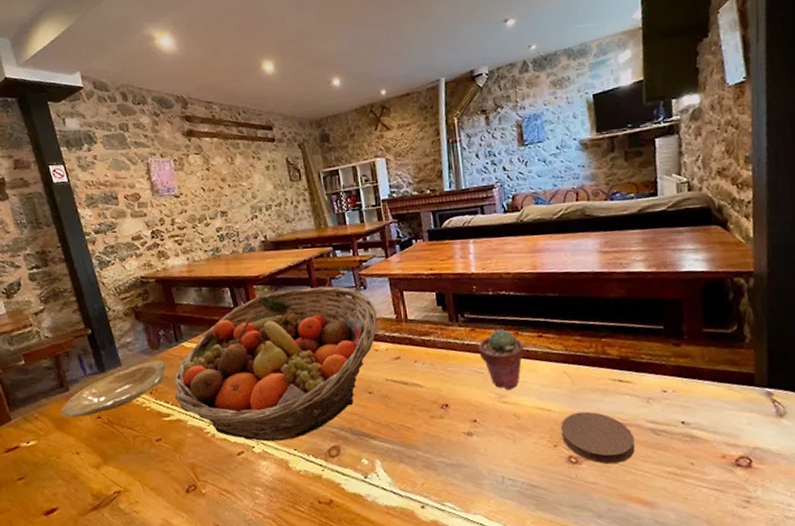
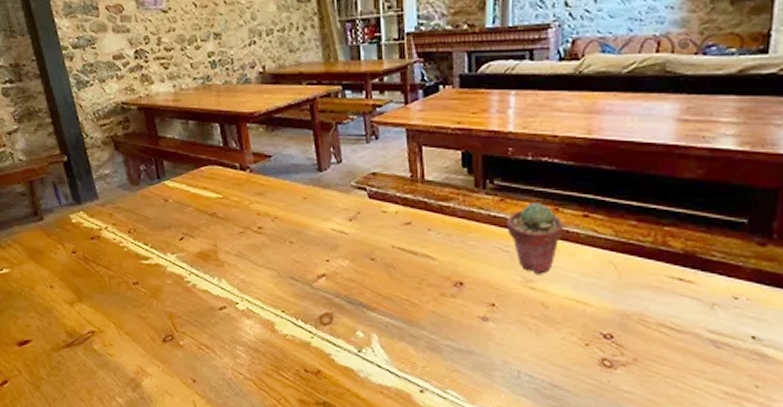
plate: present [61,360,166,418] -> none [35,197,147,250]
fruit basket: present [175,286,377,442] -> none [155,131,388,301]
coaster: present [561,411,635,464] -> none [597,309,687,374]

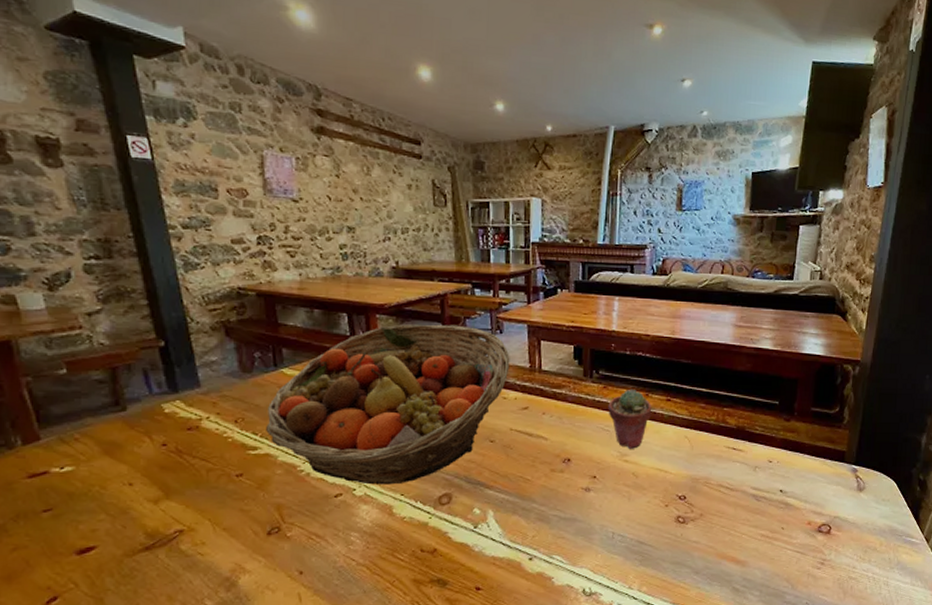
fruit basket: none [155,131,388,301] -> present [266,324,510,485]

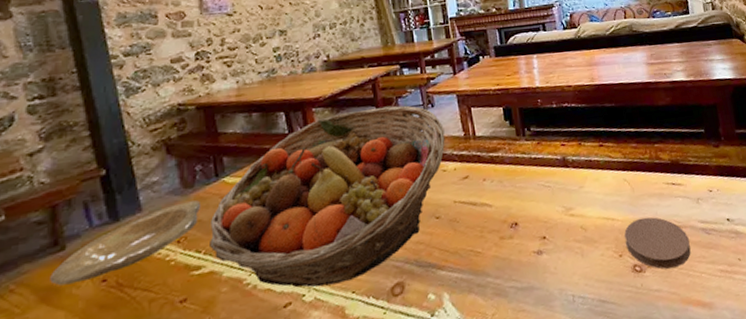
plate: none [113,385,259,443] -> present [50,200,201,286]
potted succulent: present [608,388,652,449] -> none [545,140,588,202]
coaster: none [674,475,737,525] -> present [624,217,691,269]

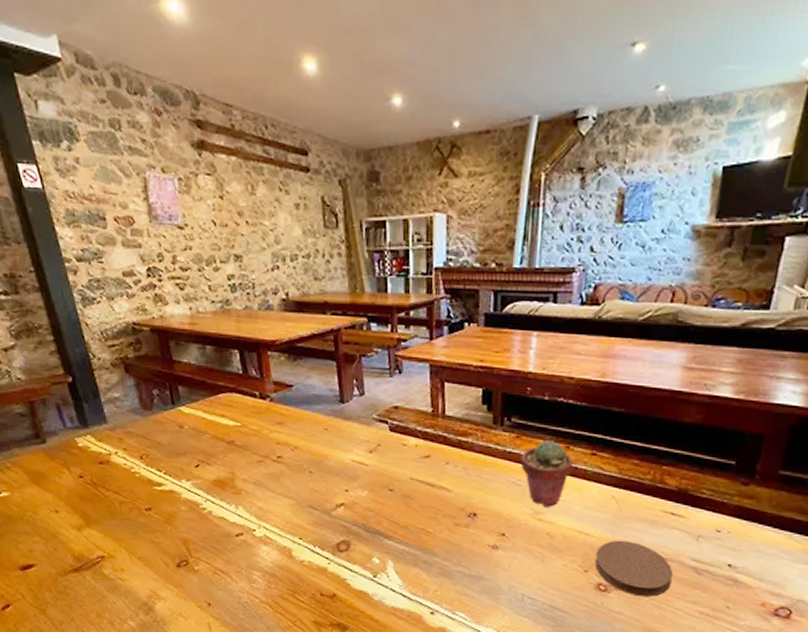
plate: present [50,200,201,286] -> none [37,422,160,474]
fruit basket: present [210,106,445,288] -> none [169,362,410,528]
potted succulent: none [545,140,588,202] -> present [520,439,574,507]

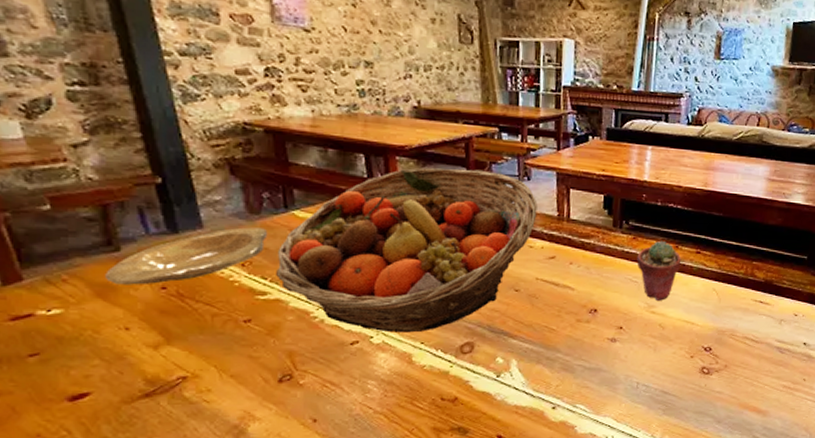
plate: none [37,422,160,474] -> present [105,227,268,285]
fruit basket: none [169,362,410,528] -> present [276,168,538,333]
coaster: present [595,540,673,597] -> none [699,327,762,376]

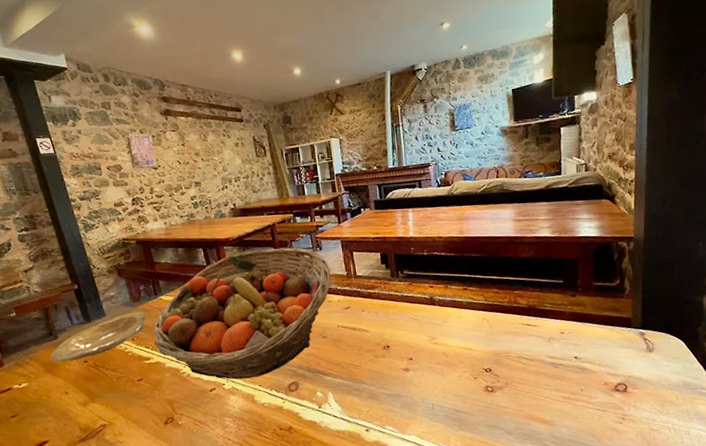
potted succulent: present [637,240,682,301] -> none [415,283,453,333]

